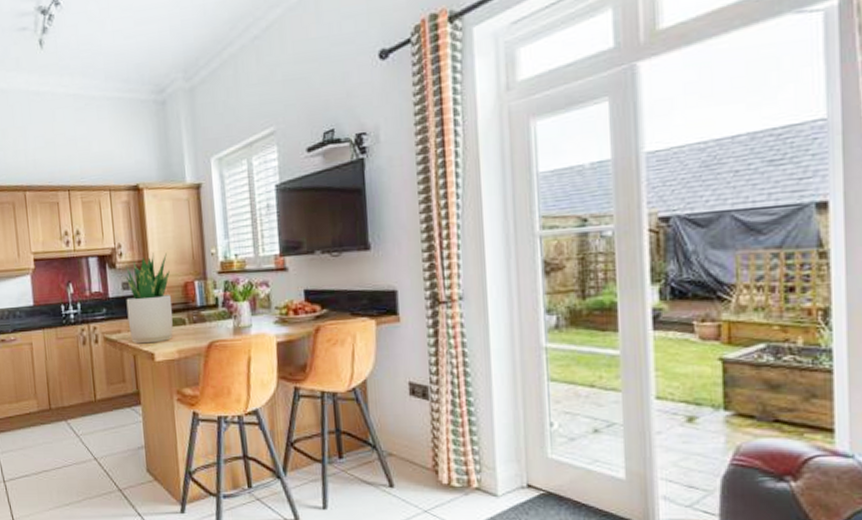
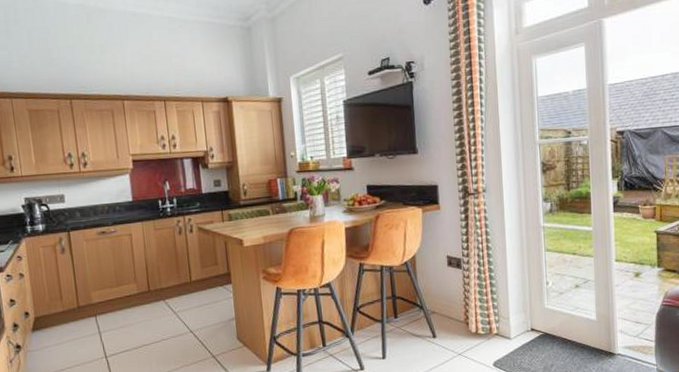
planter: present [125,252,174,344] -> none [216,155,259,232]

